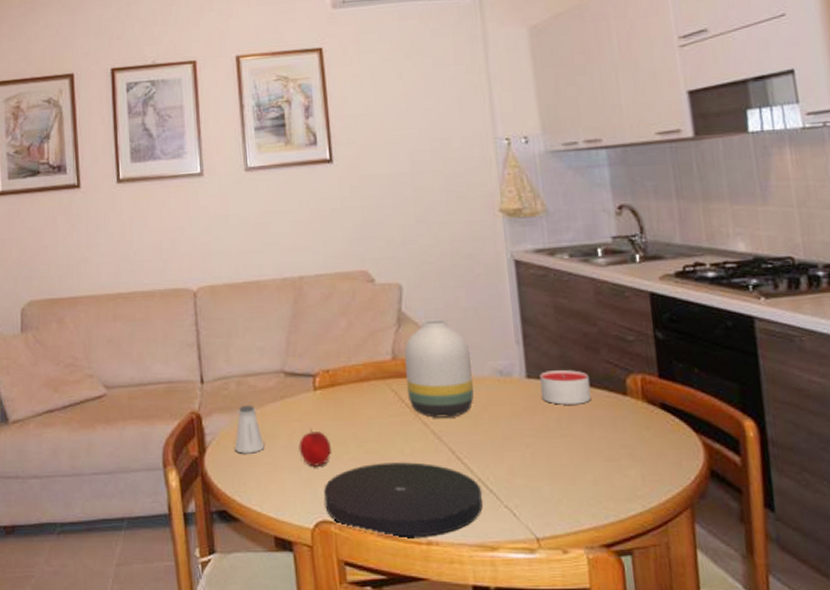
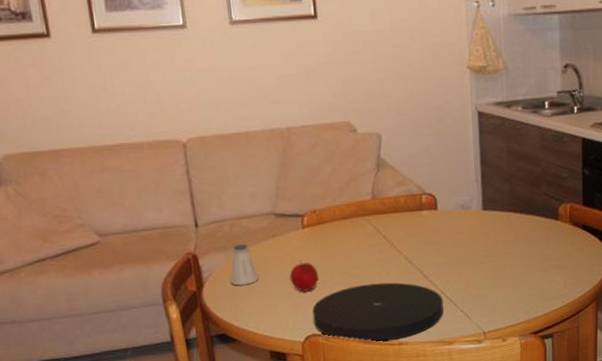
vase: present [404,319,474,418] -> none [382,163,440,246]
candle: present [540,370,592,405] -> none [493,202,532,230]

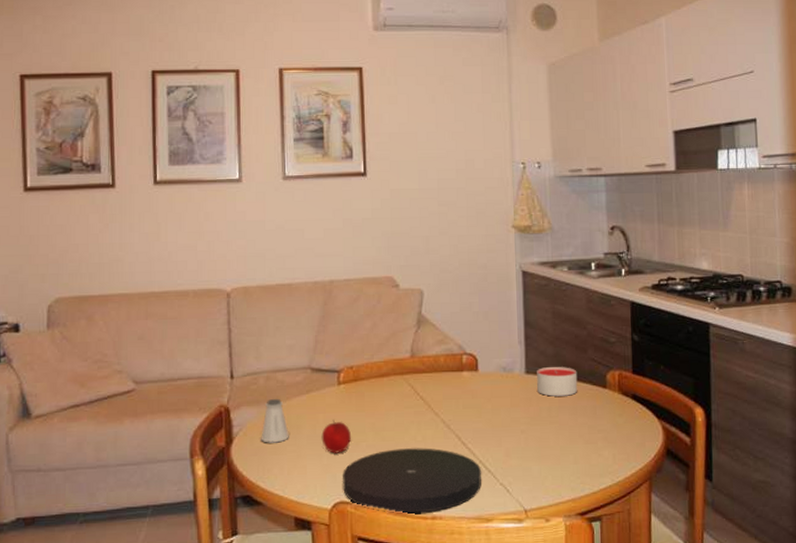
candle: none [493,202,532,230] -> present [537,367,578,397]

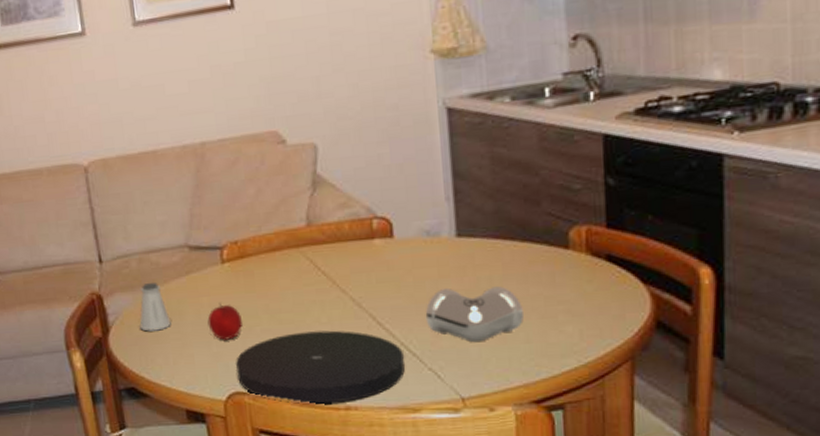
pipe fitting: none [499,416,573,462] -> present [425,286,524,343]
candle: present [537,367,578,397] -> none [471,225,529,263]

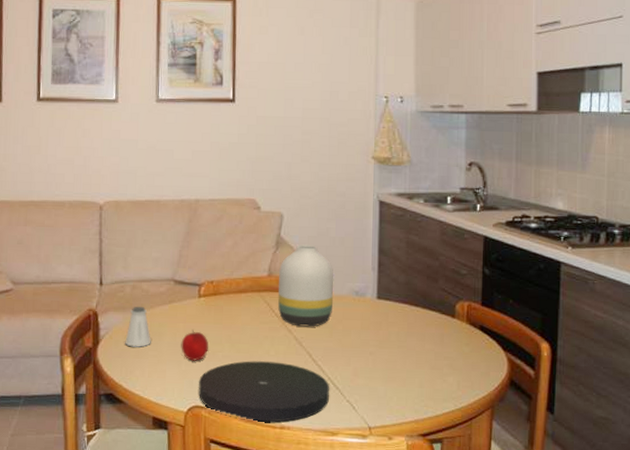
vase: none [320,179,397,284] -> present [278,245,334,327]
pipe fitting: present [425,286,524,343] -> none [348,338,419,383]

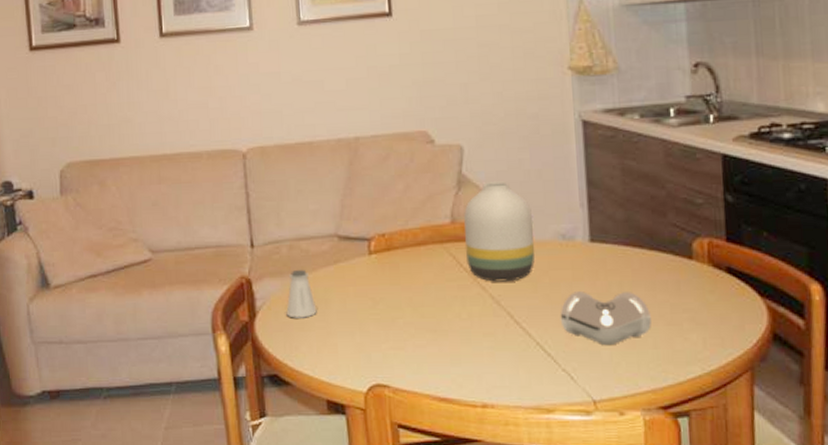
apple: present [181,330,209,361] -> none [352,293,387,331]
plate: present [198,361,329,422] -> none [377,326,540,400]
pipe fitting: none [348,338,419,383] -> present [560,291,651,346]

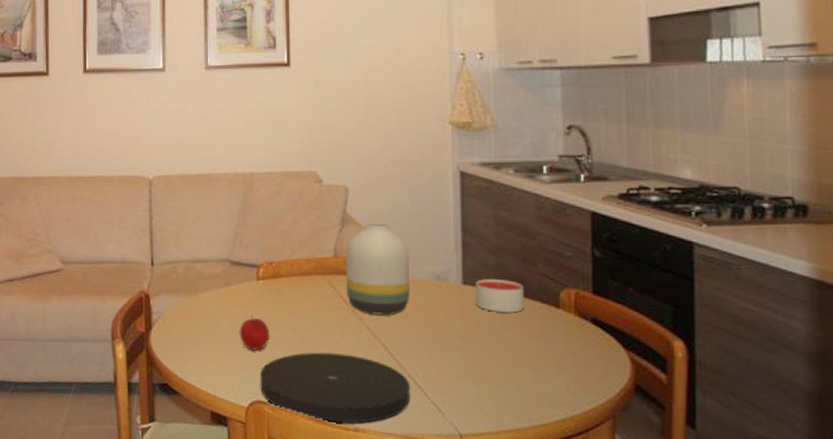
saltshaker: present [286,269,317,318] -> none [179,288,207,334]
apple: none [352,293,387,331] -> present [239,315,271,351]
plate: none [377,326,540,400] -> present [259,352,410,424]
pipe fitting: present [560,291,651,346] -> none [431,329,518,384]
candle: none [604,234,656,269] -> present [476,279,525,313]

